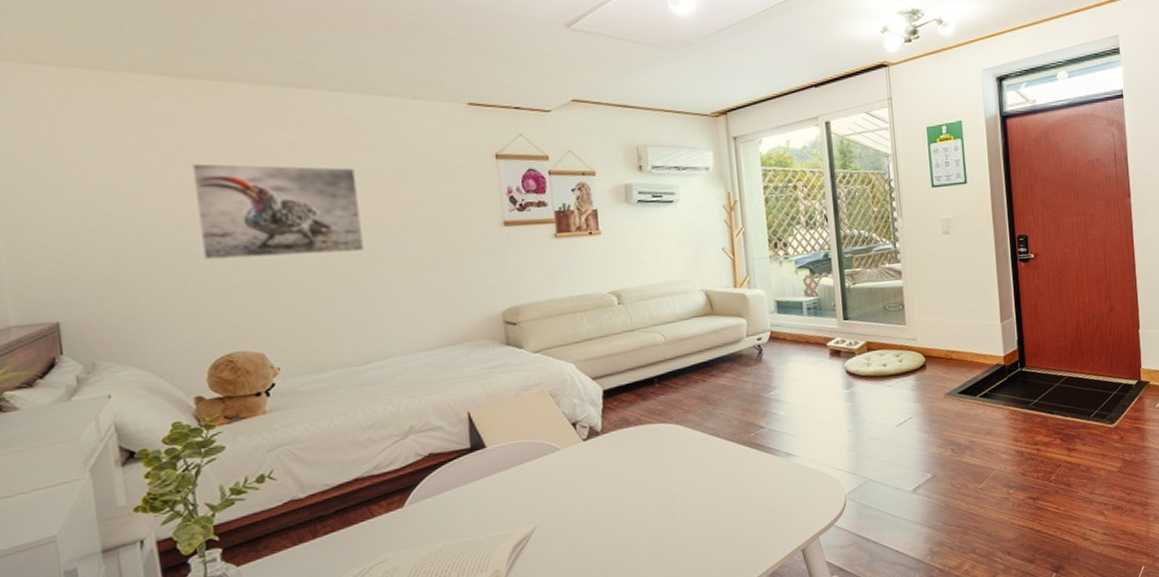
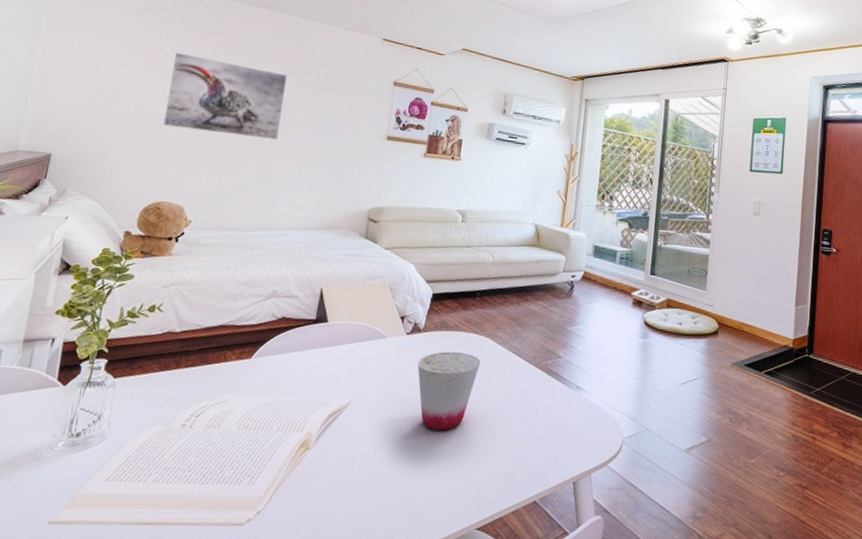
cup: none [603,446,676,534] -> present [417,351,481,431]

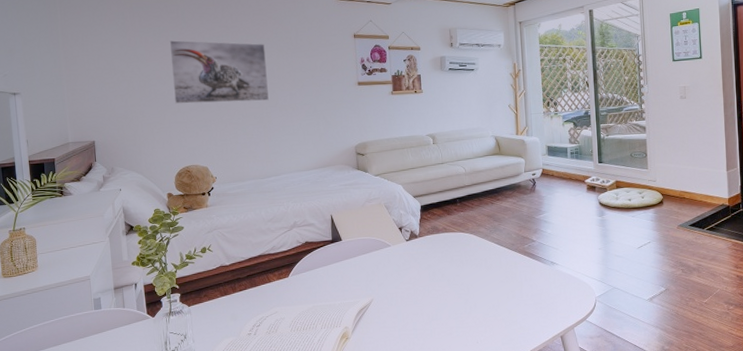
cup: present [417,351,481,431] -> none [419,249,470,312]

